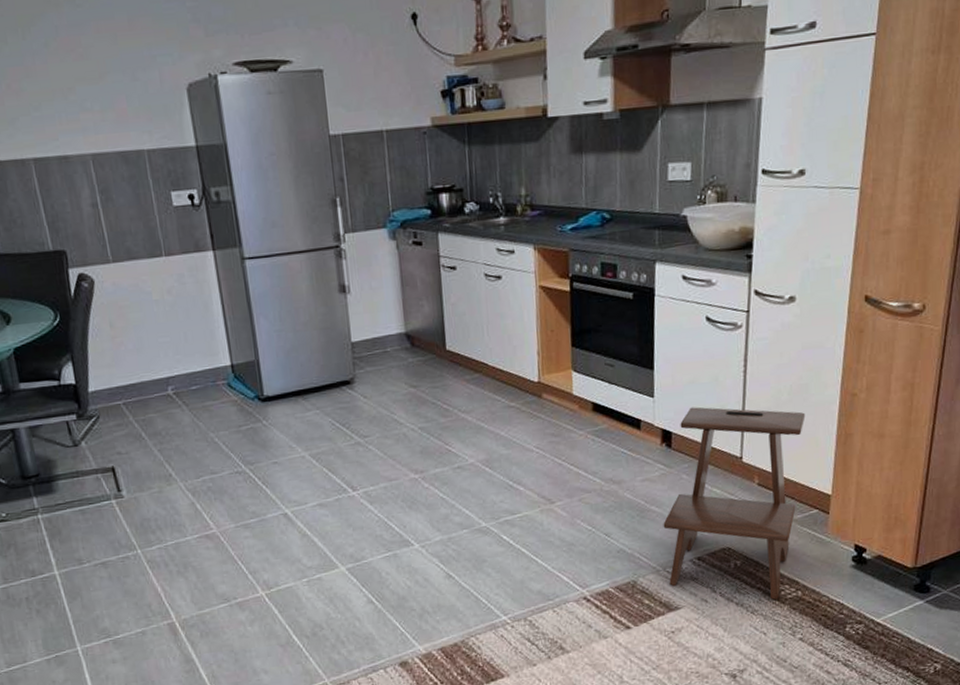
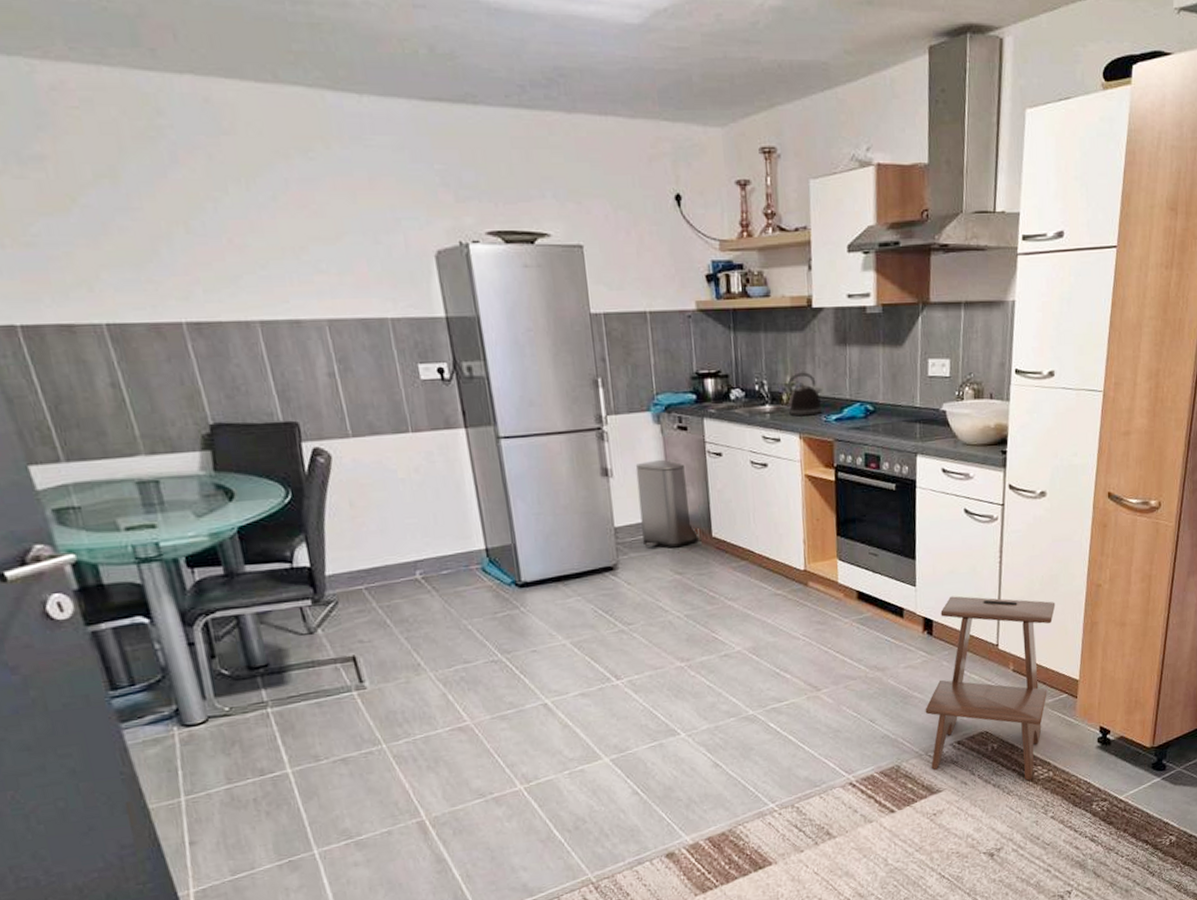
pedal bin: none [371,274,434,362] -> present [635,459,700,549]
kettle: none [521,182,558,228] -> present [786,372,823,417]

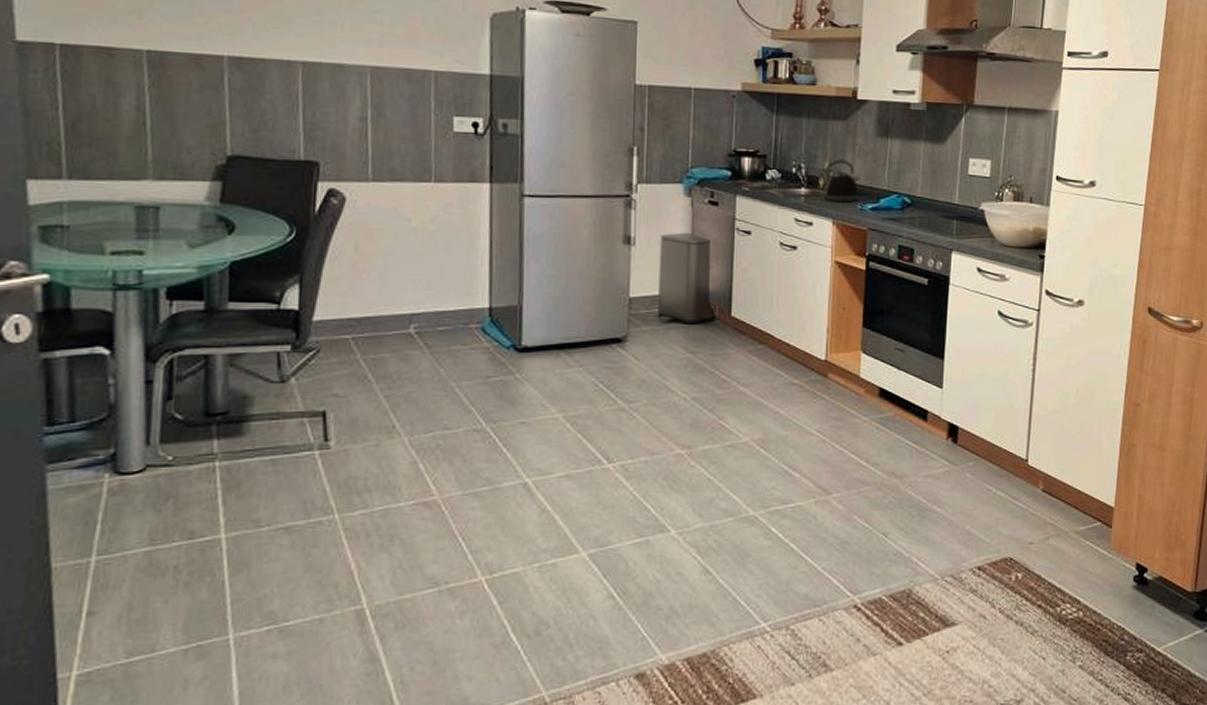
step stool: present [925,596,1056,781] -> none [944,402,1091,620]

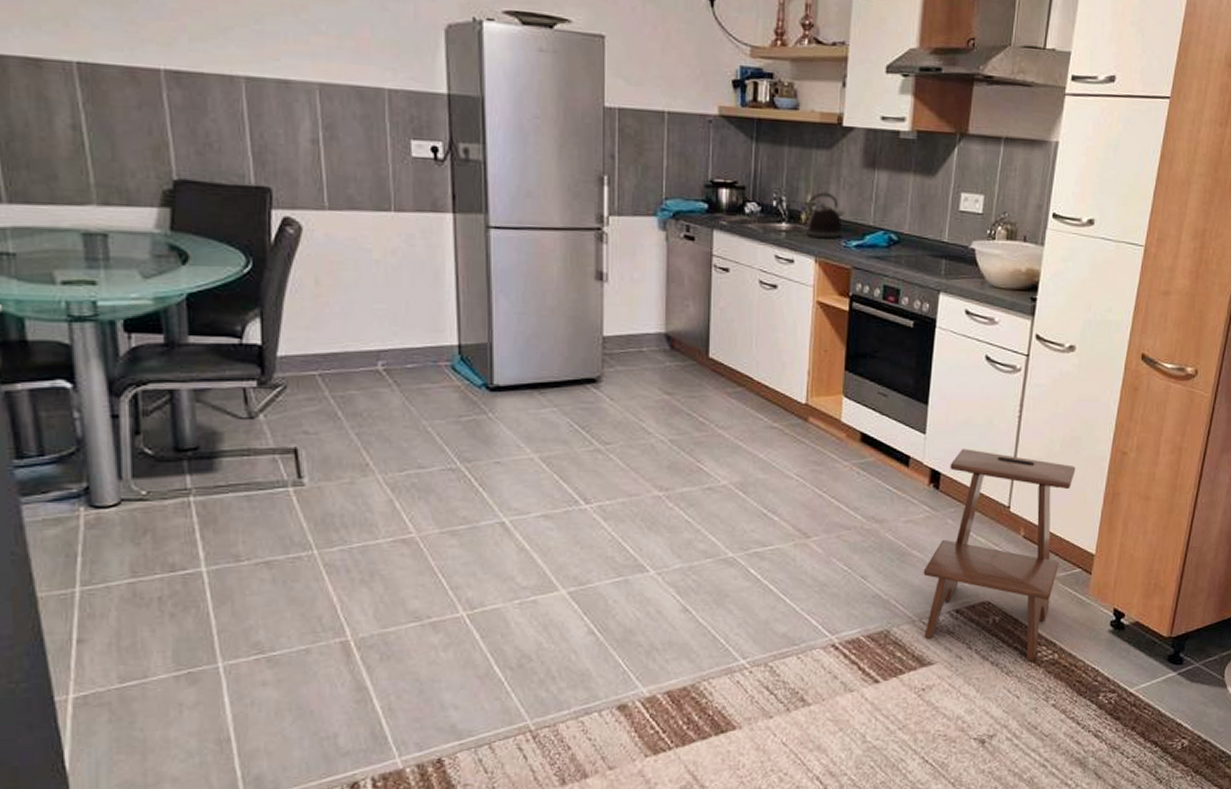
pedal bin: present [658,232,718,325] -> none [633,268,695,365]
step stool: none [944,402,1091,620] -> present [923,449,1076,661]

